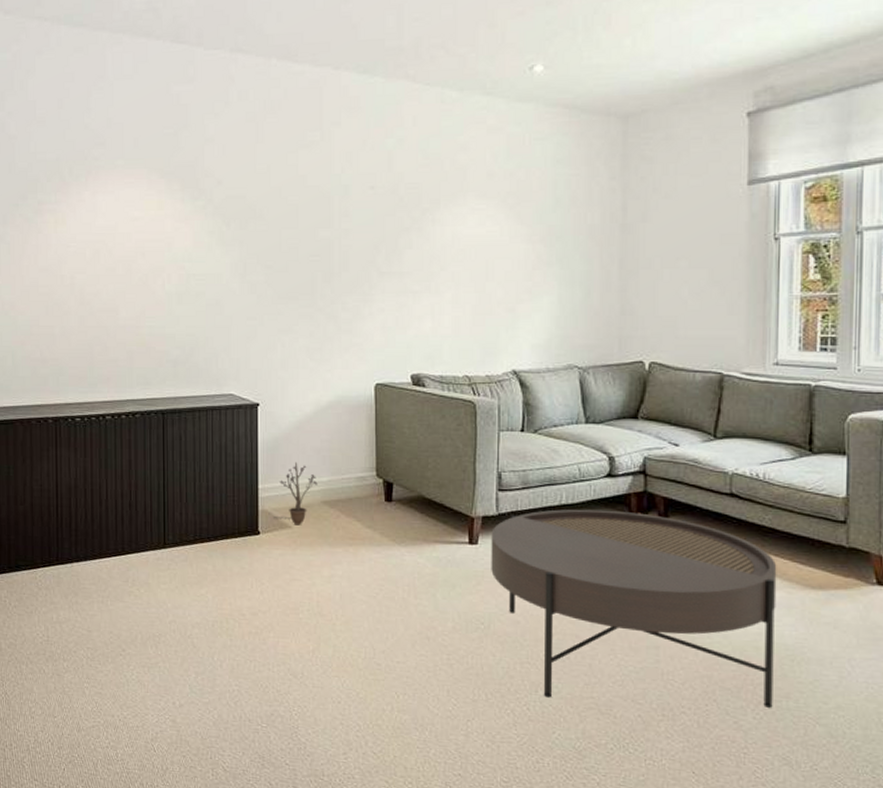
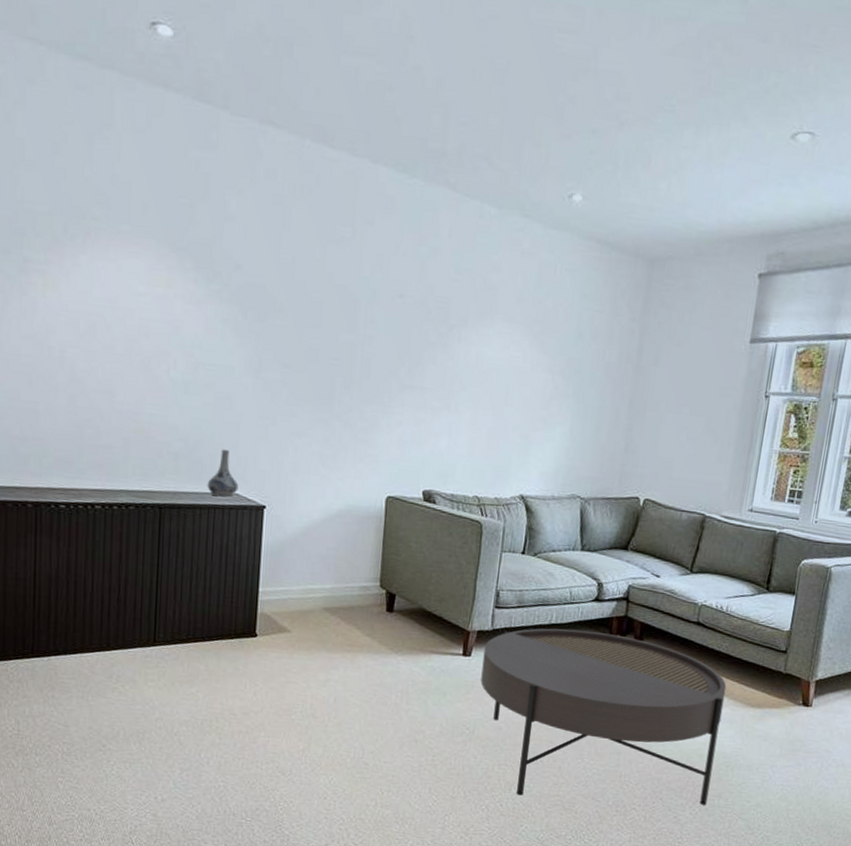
decorative vase: none [204,352,233,398] -> present [207,449,239,497]
decorative plant: present [273,462,318,526] -> none [272,568,321,630]

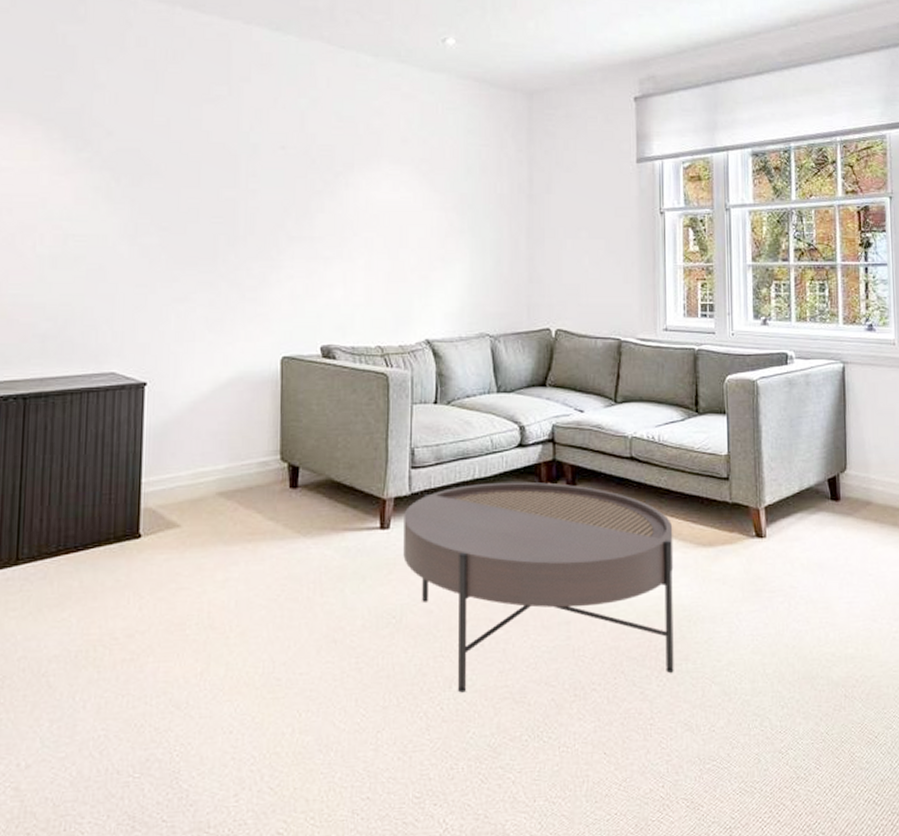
decorative vase: present [207,449,239,497] -> none [78,325,115,378]

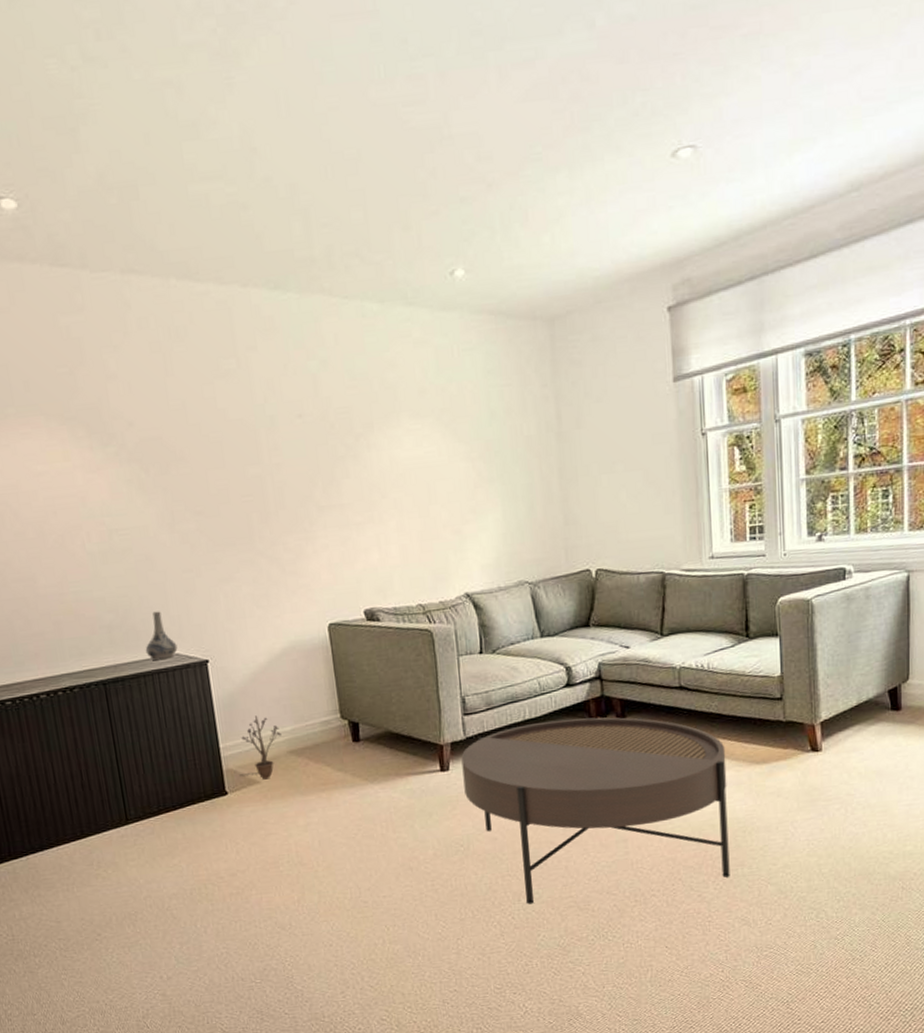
decorative vase: none [78,325,115,378] -> present [145,611,178,661]
decorative plant: none [158,449,213,523] -> present [240,715,282,780]

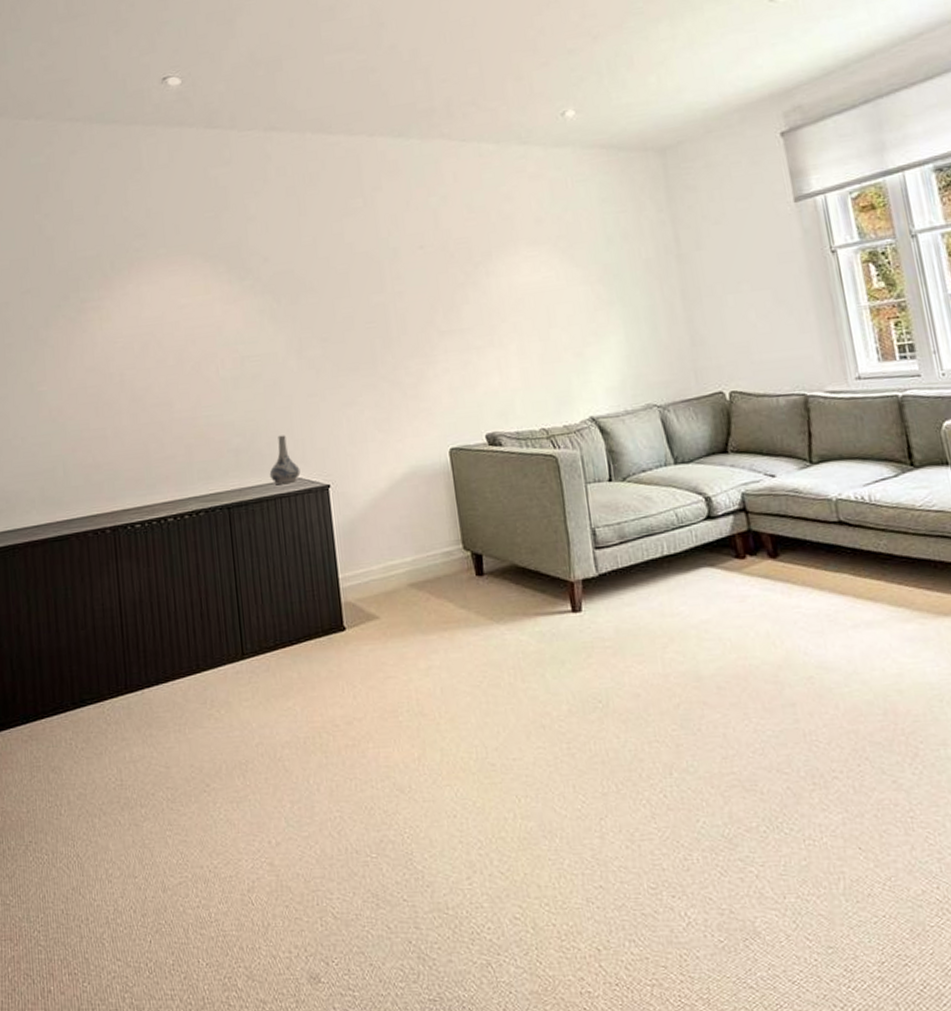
decorative plant: present [240,715,282,780] -> none [358,544,402,615]
coffee table: present [461,717,730,904] -> none [594,555,931,780]

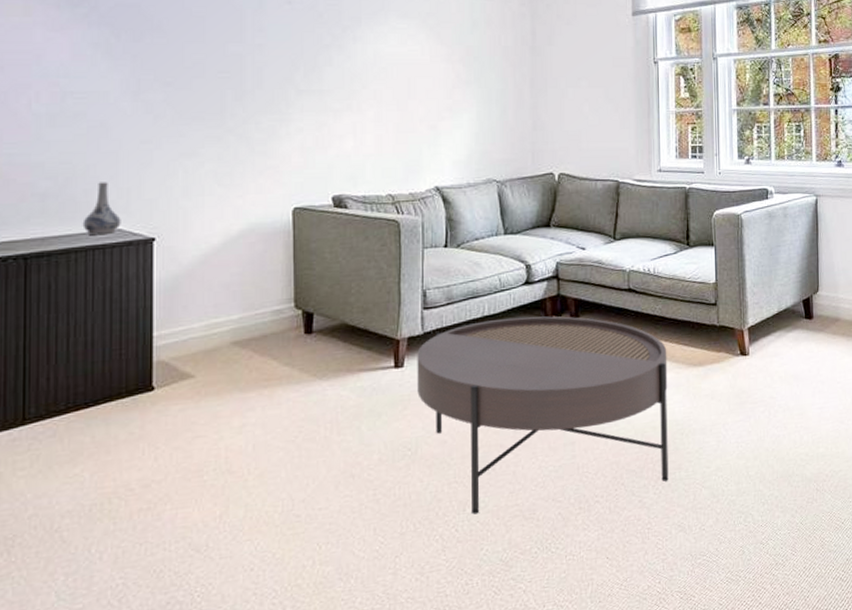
coffee table: none [594,555,931,780] -> present [417,316,669,515]

